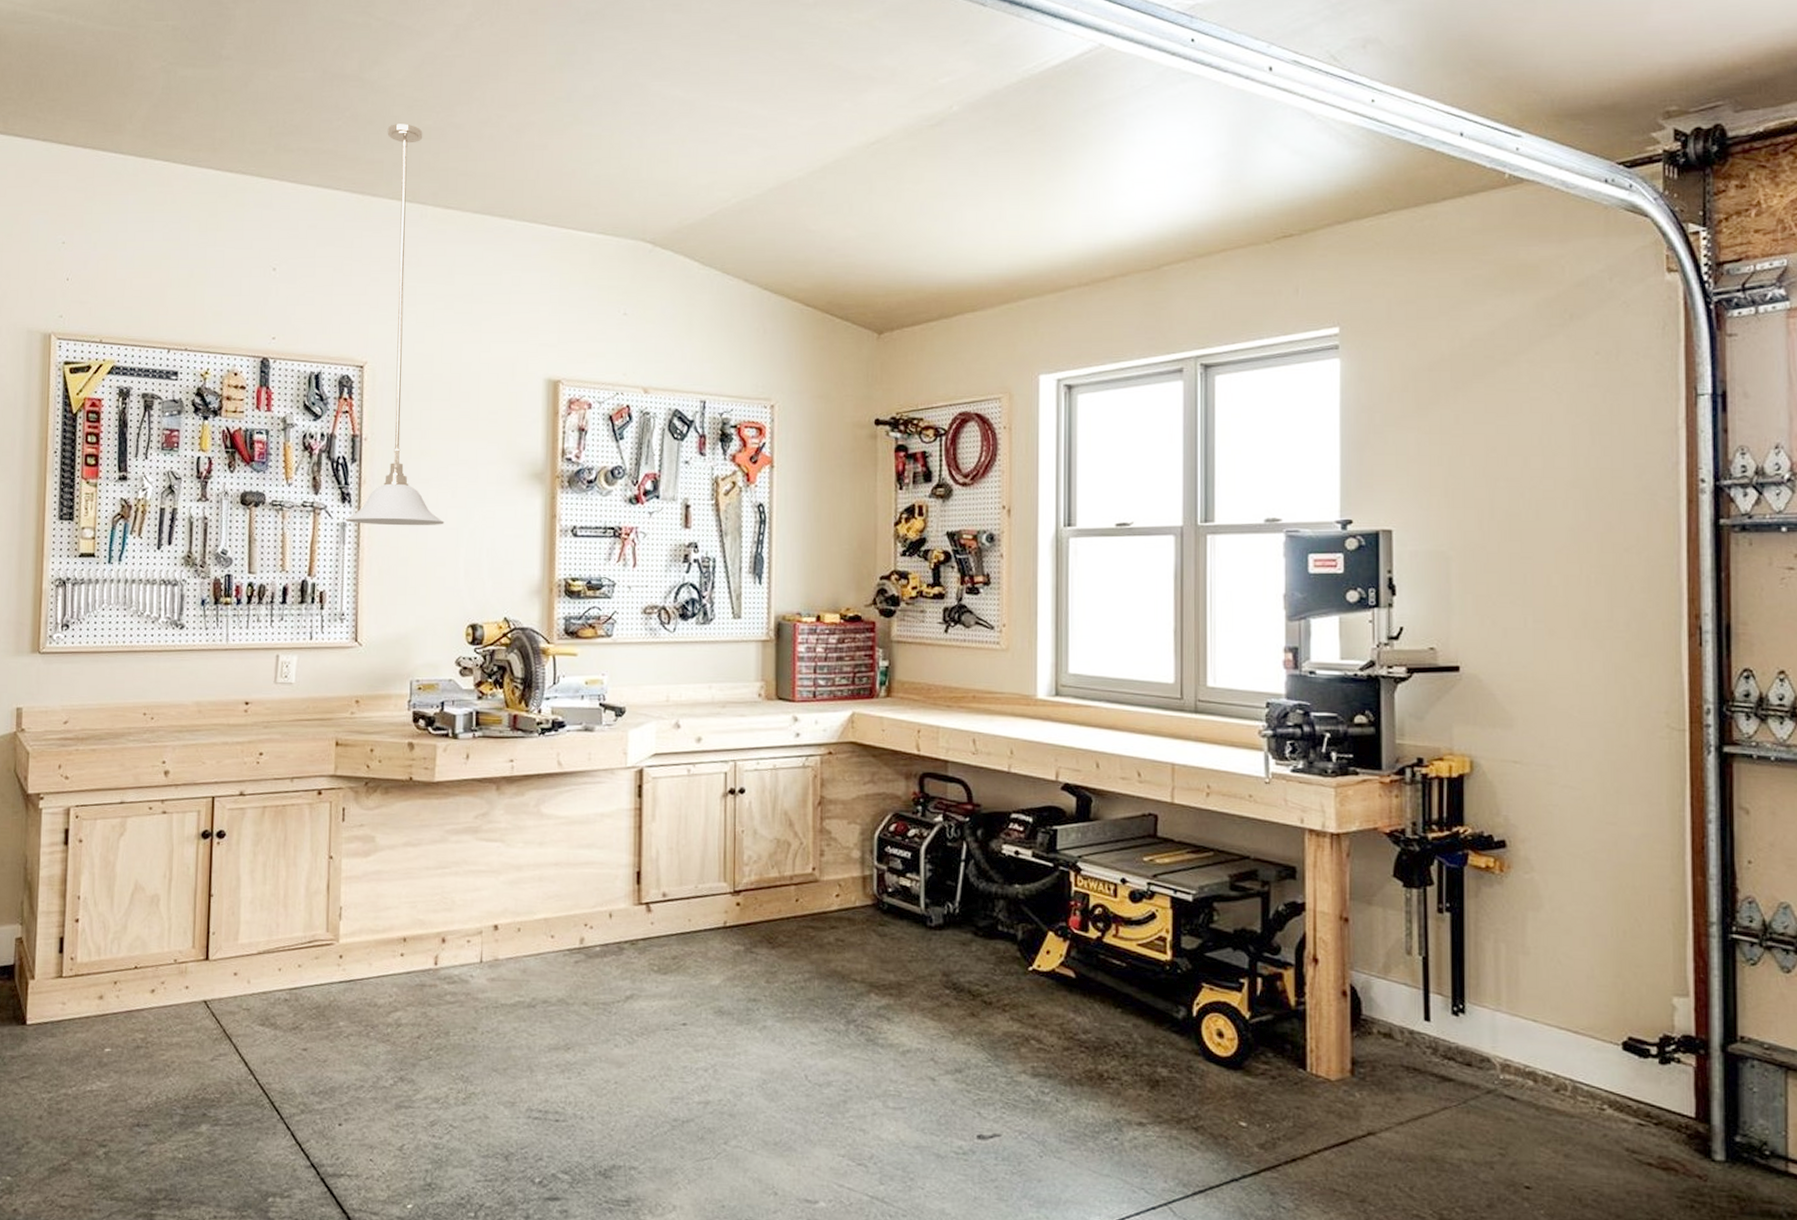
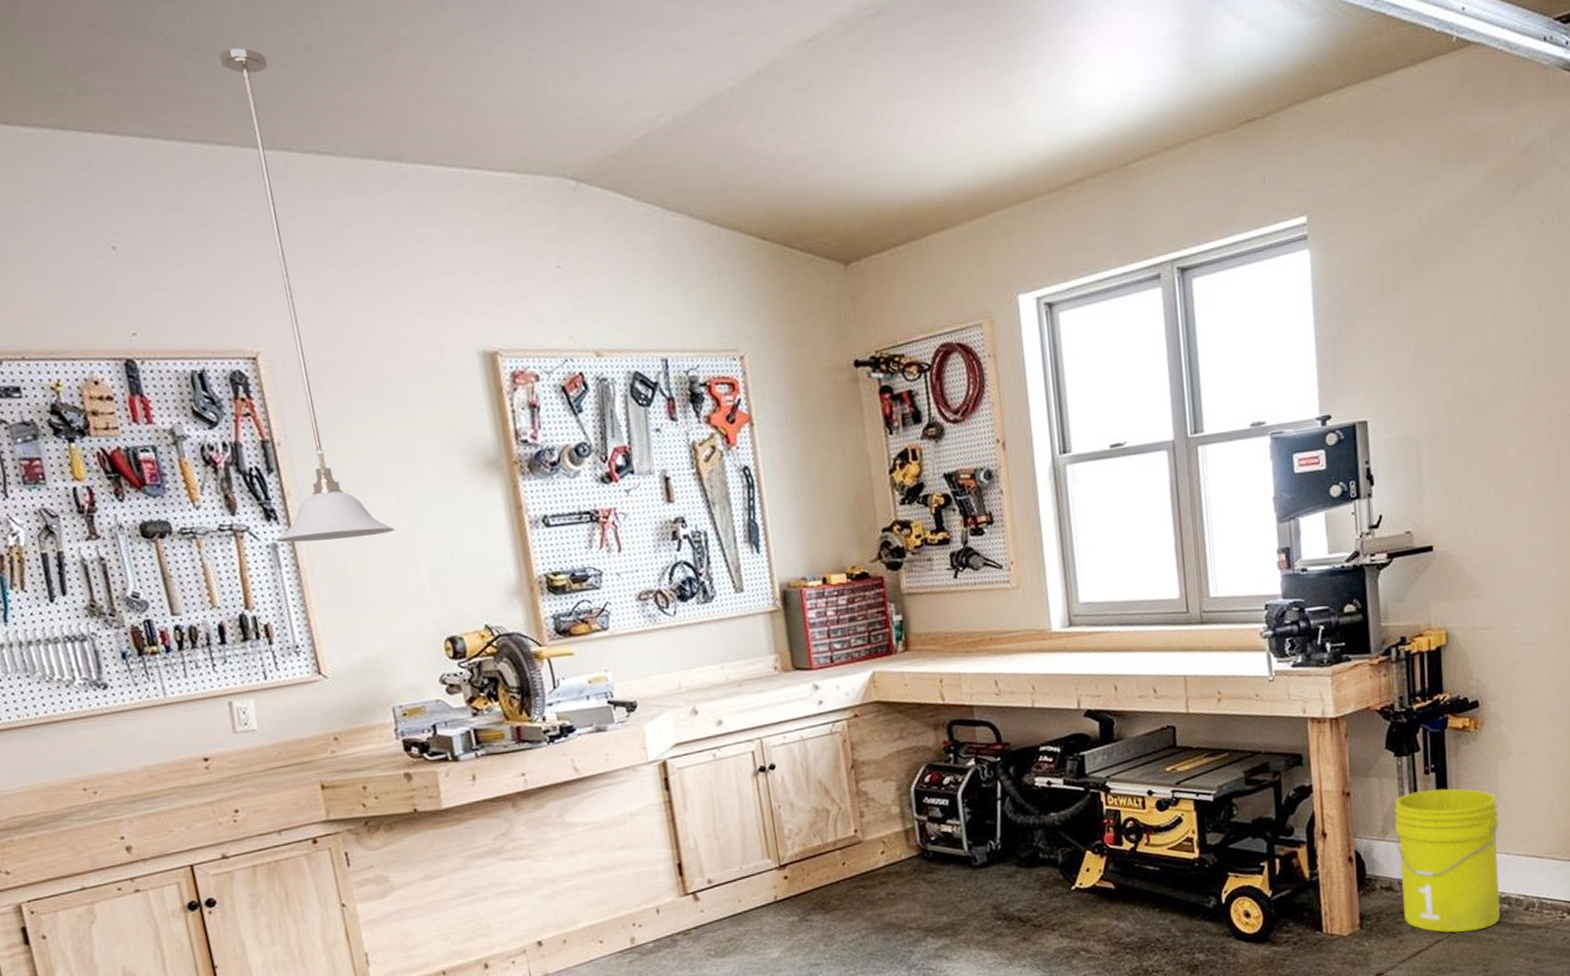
bucket: none [1399,930,1525,1105] -> present [1394,788,1501,933]

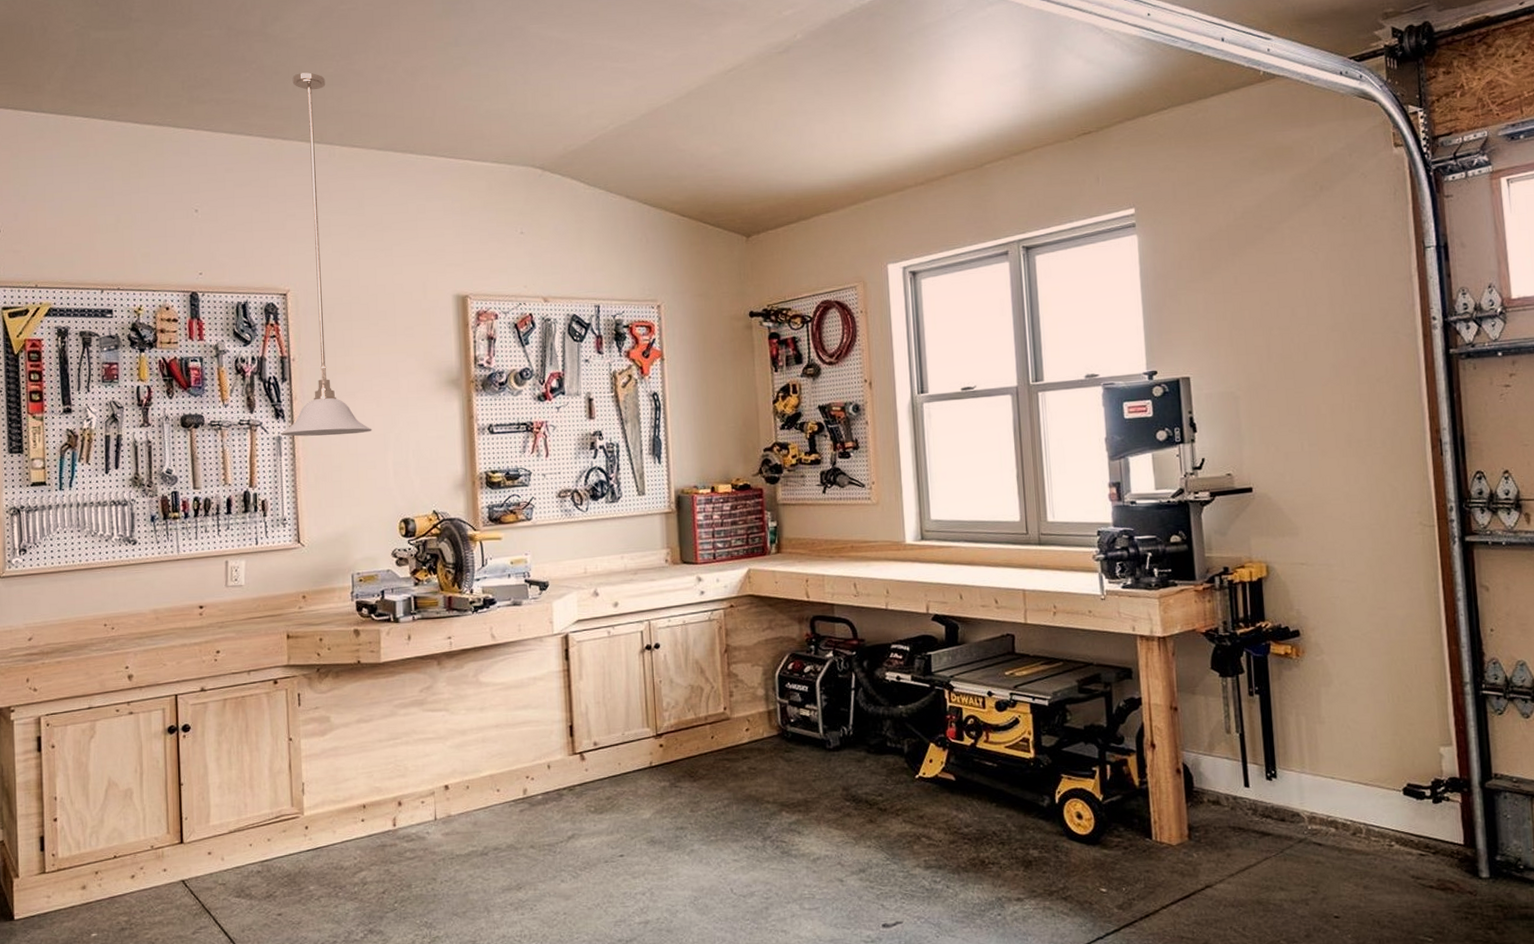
bucket: present [1394,788,1501,933] -> none [1220,710,1328,852]

